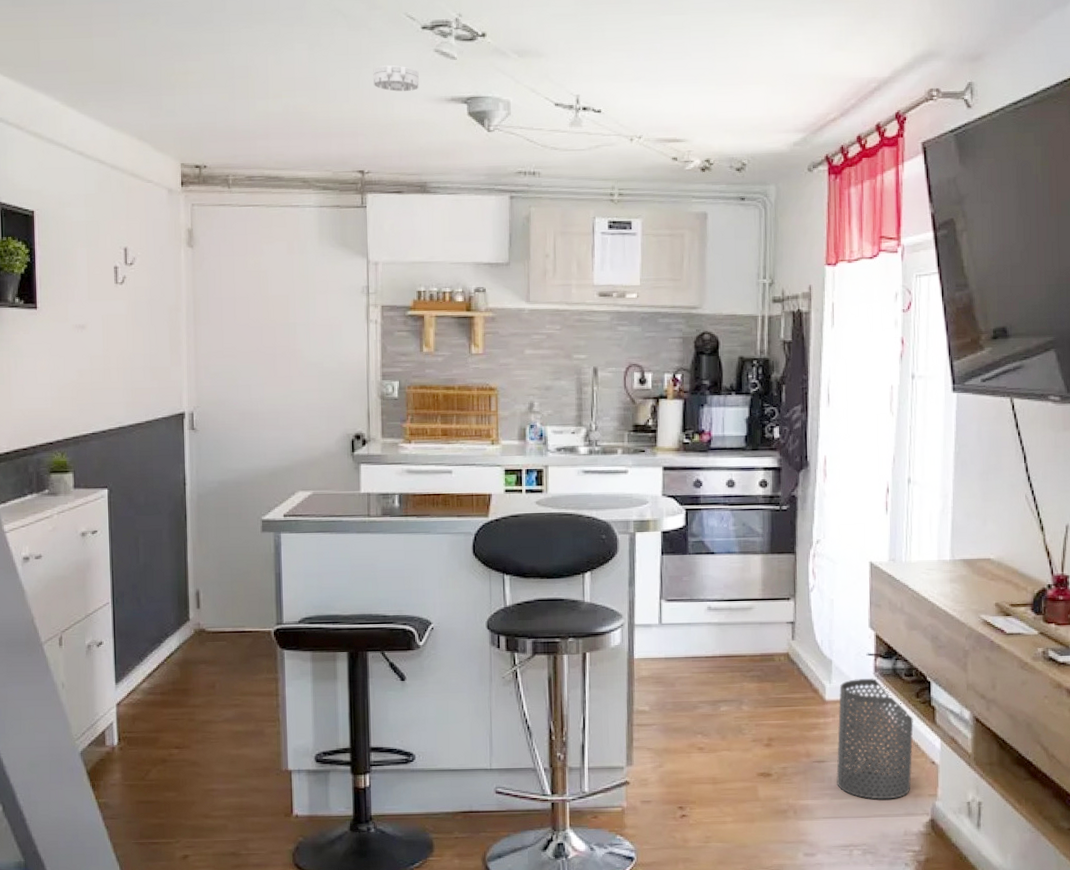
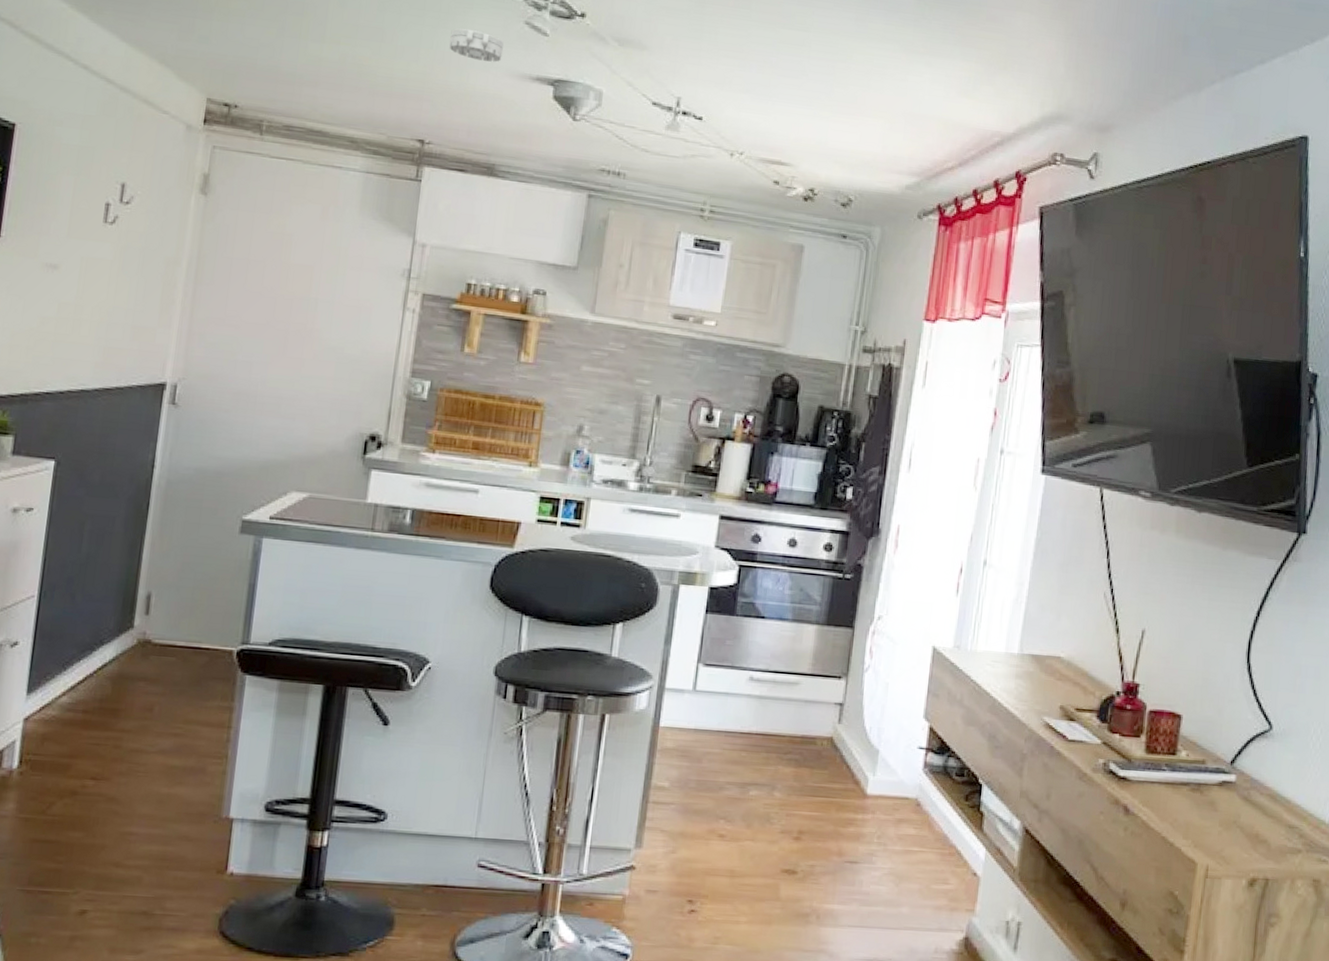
trash can: present [836,678,913,800] -> none [867,773,959,911]

